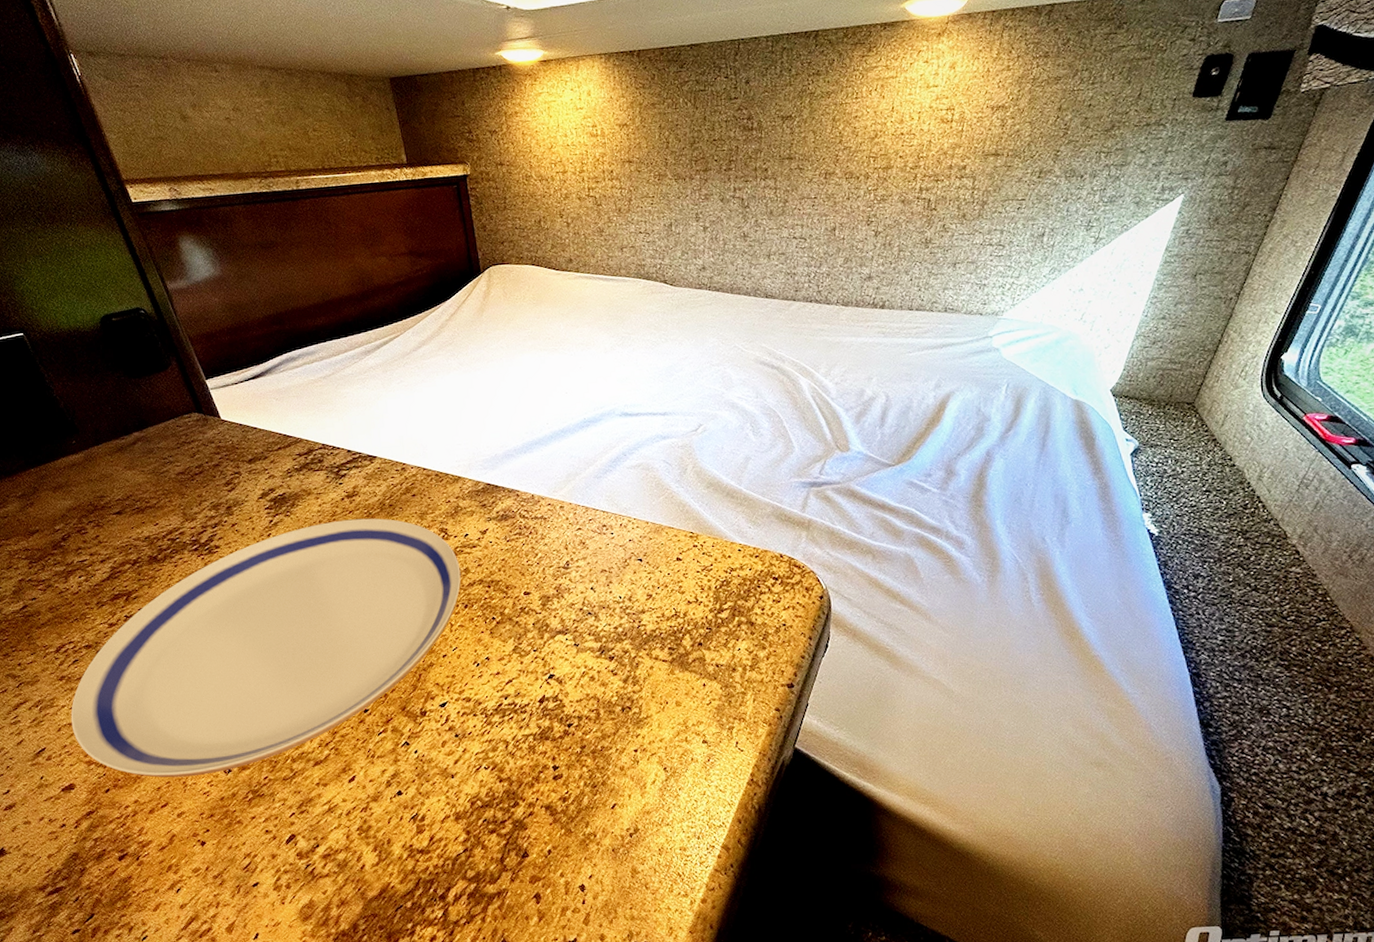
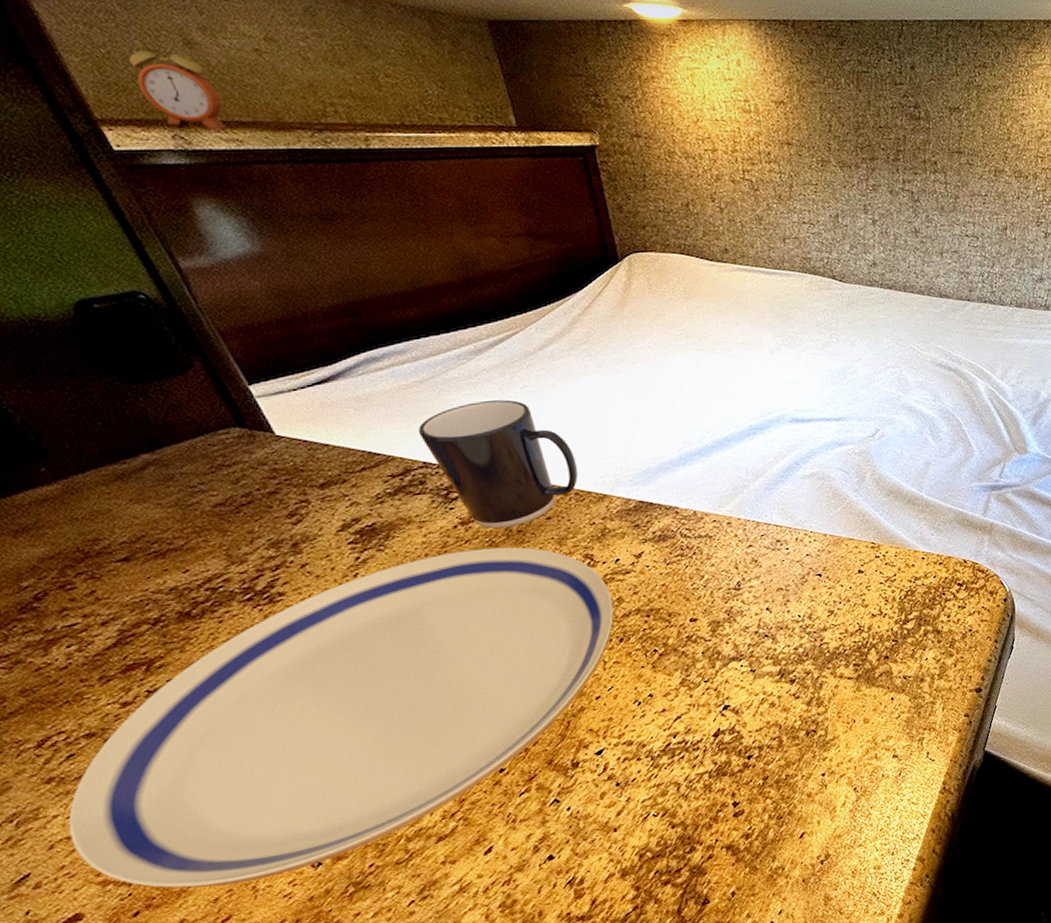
alarm clock: none [146,116,204,182] -> present [129,37,226,129]
mug: none [320,393,439,503] -> present [418,399,578,529]

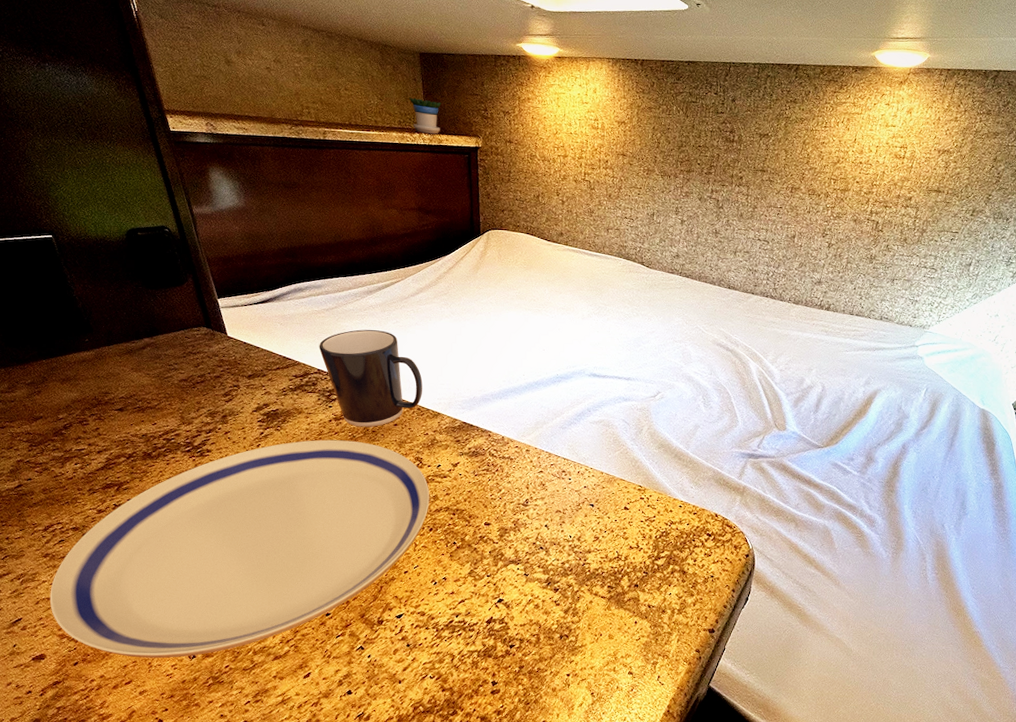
alarm clock: present [129,37,226,129] -> none [191,57,240,121]
flowerpot: none [485,83,538,132] -> present [409,97,442,134]

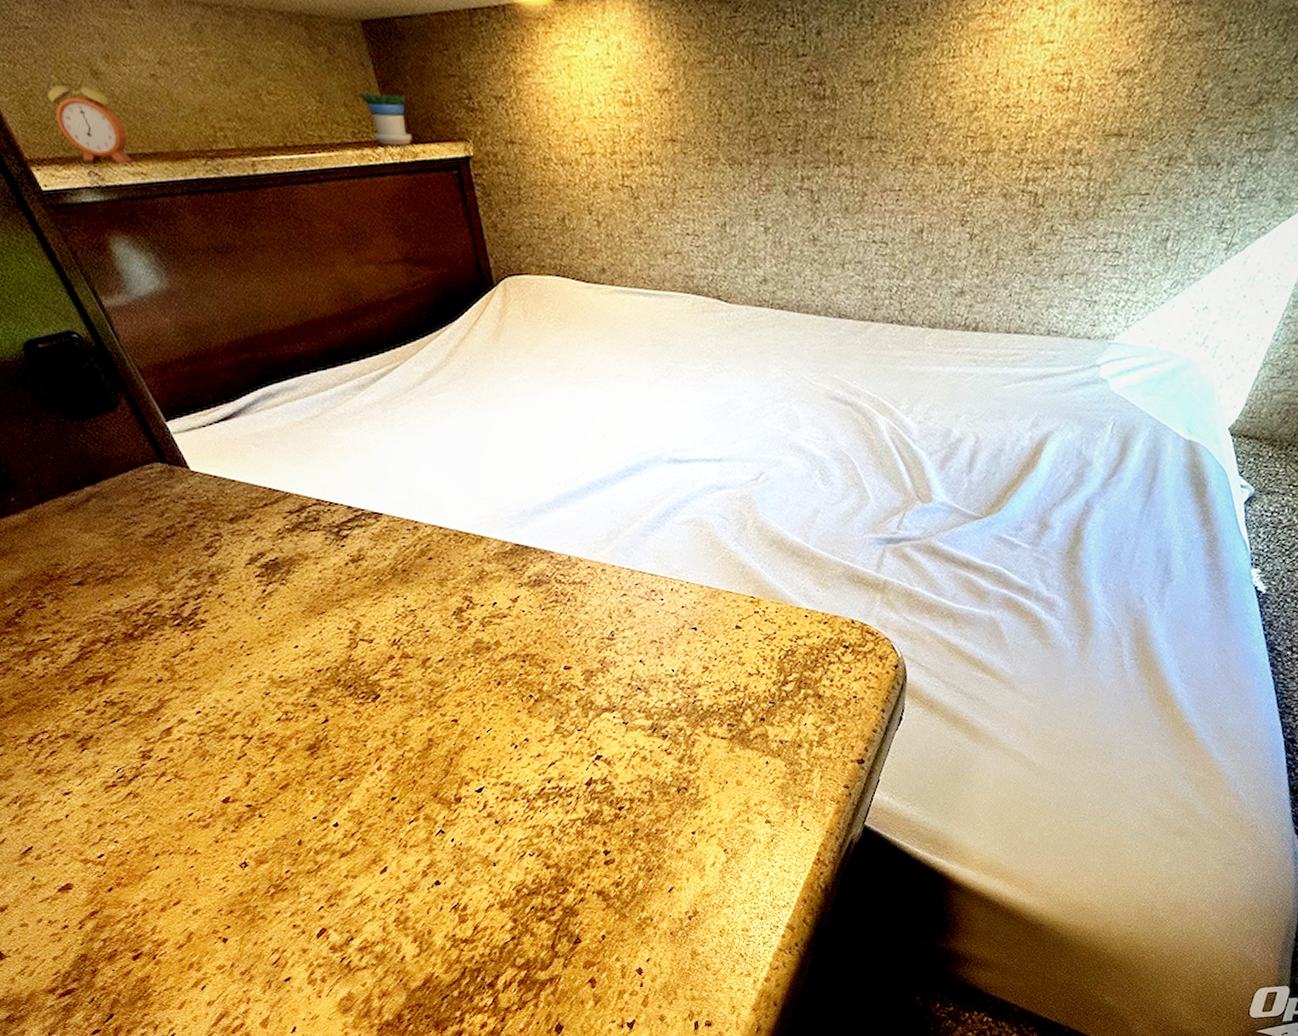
plate: present [49,439,430,659] -> none [55,585,492,875]
alarm clock: none [191,57,240,121] -> present [47,71,132,163]
mug: present [319,329,423,428] -> none [310,437,457,568]

